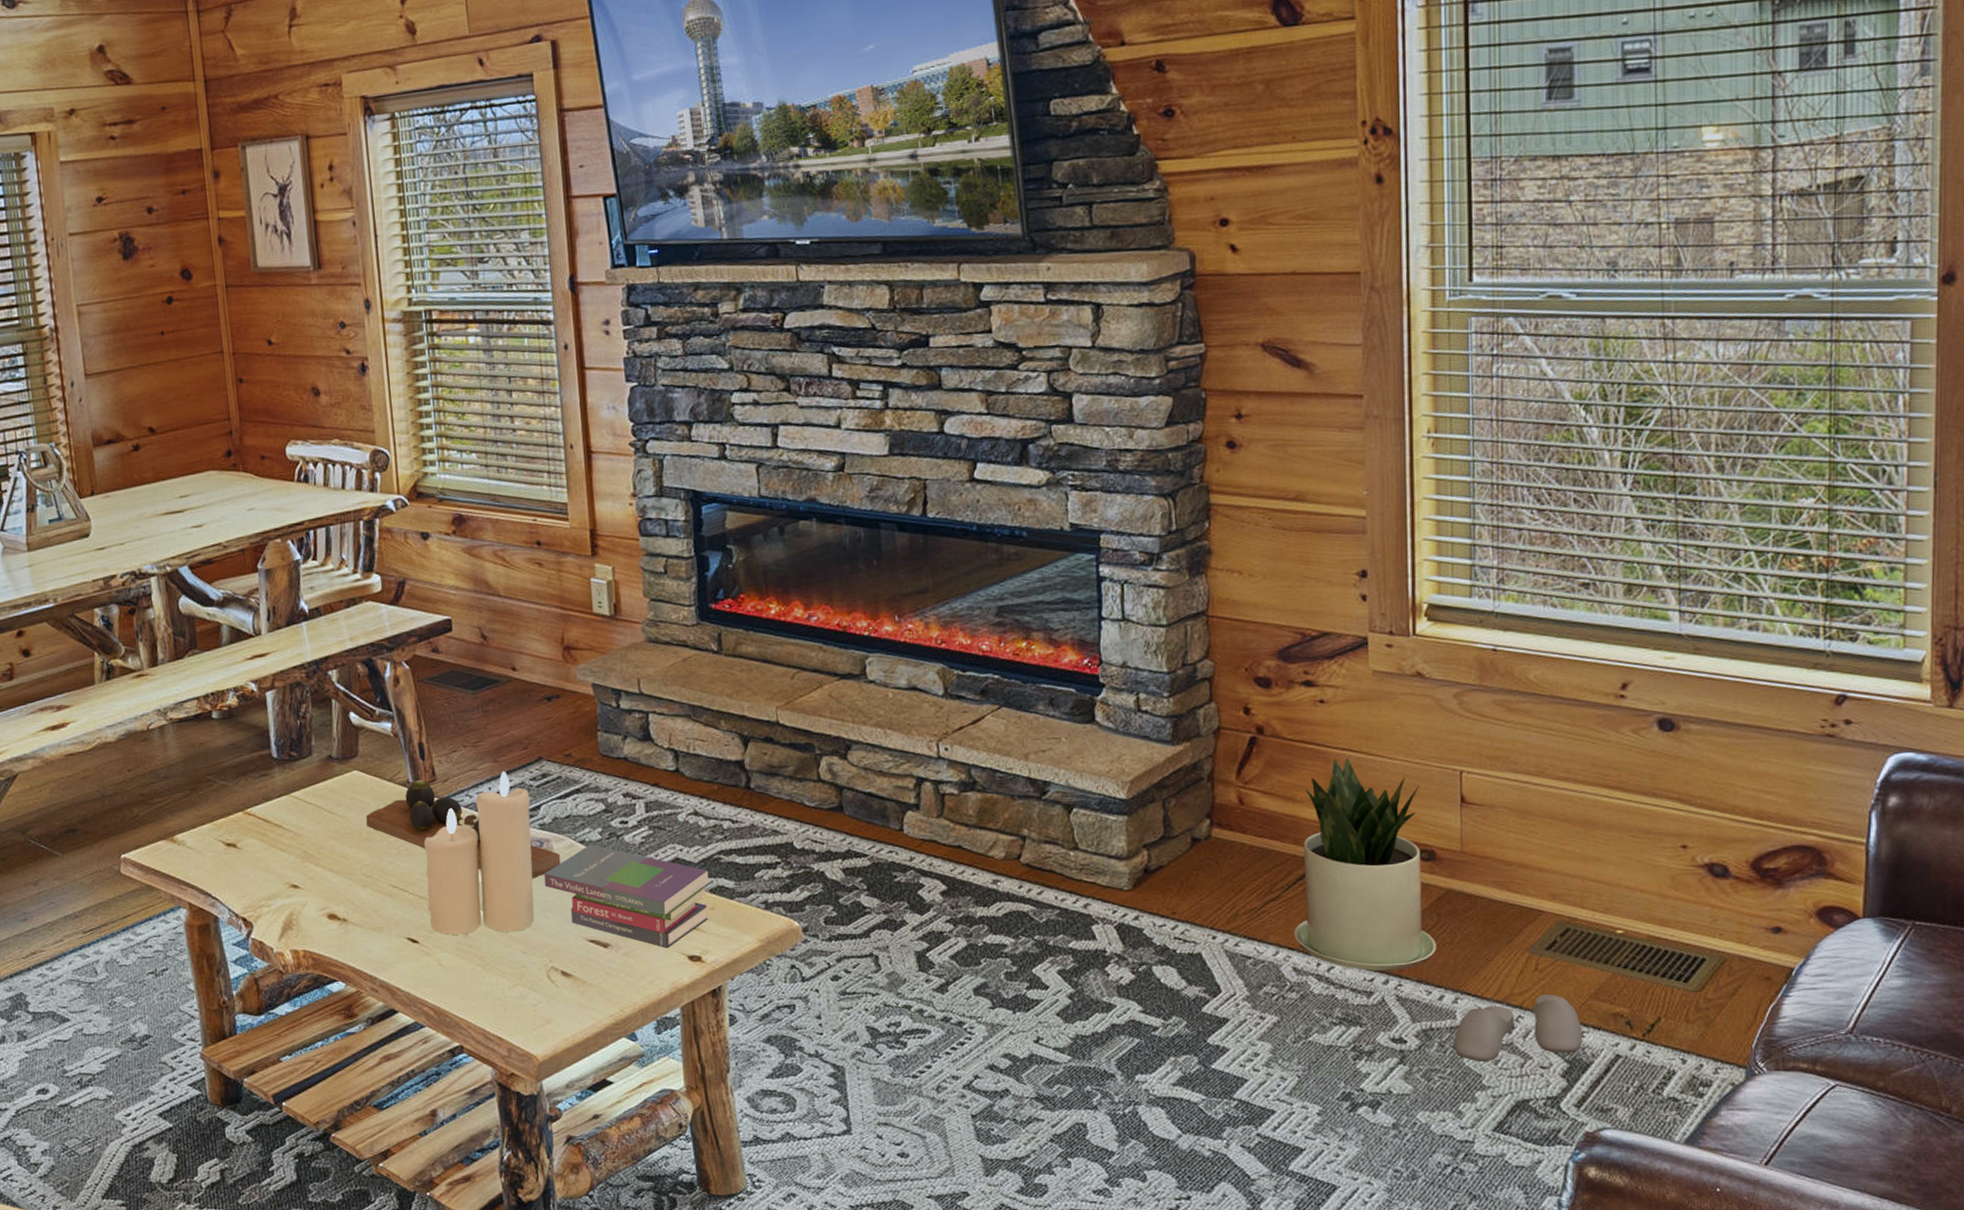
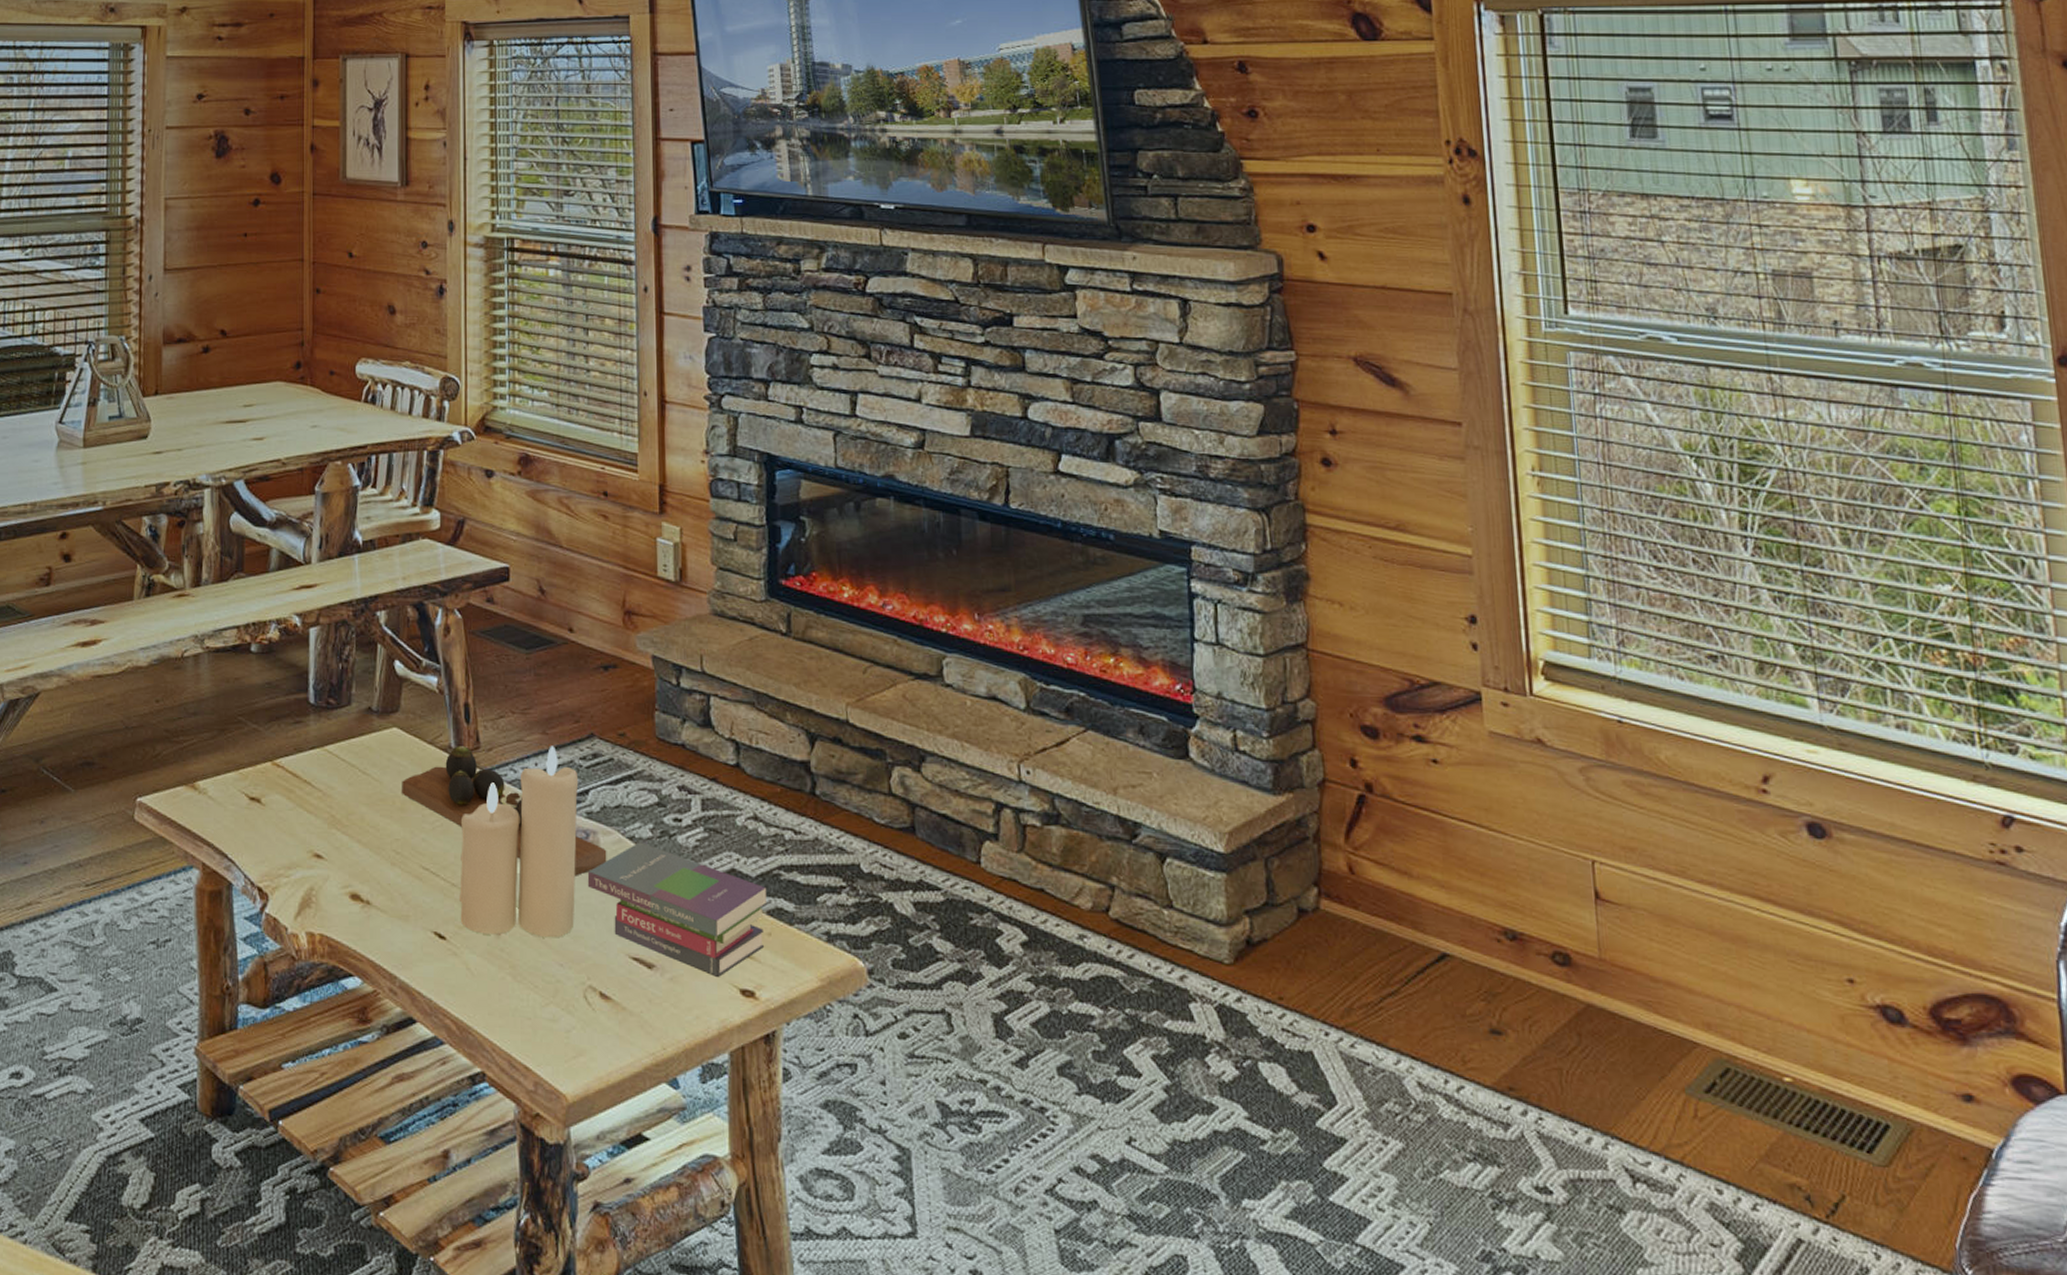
planter: present [1293,758,1437,971] -> none [1416,831,1580,1100]
slippers: present [1454,994,1583,1062] -> none [1607,1150,1758,1230]

